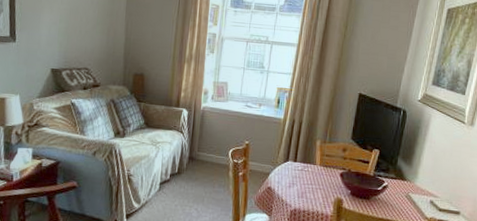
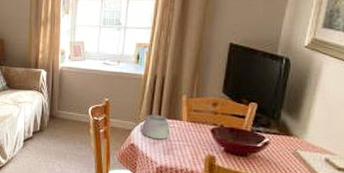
mug: none [278,156,306,183] -> present [142,112,172,140]

